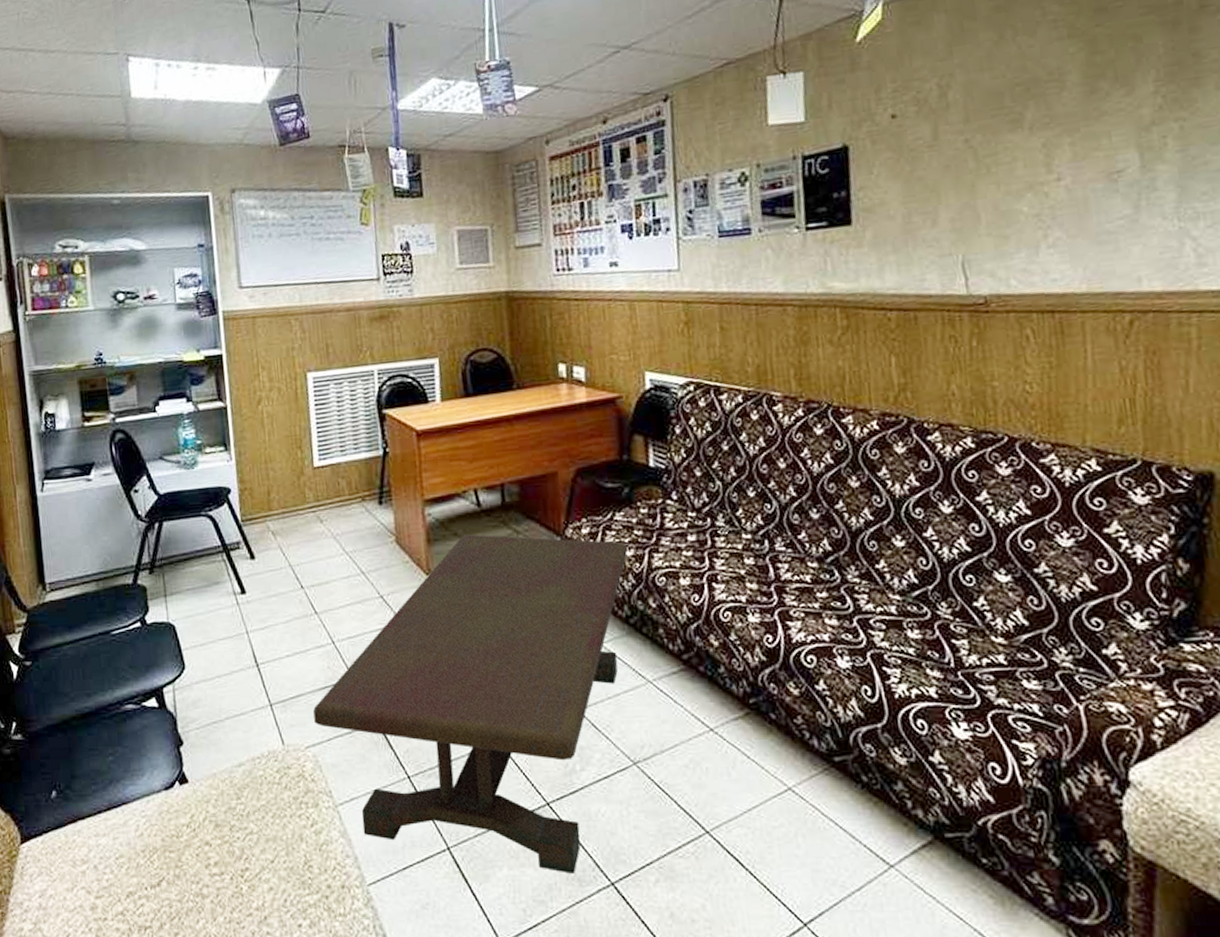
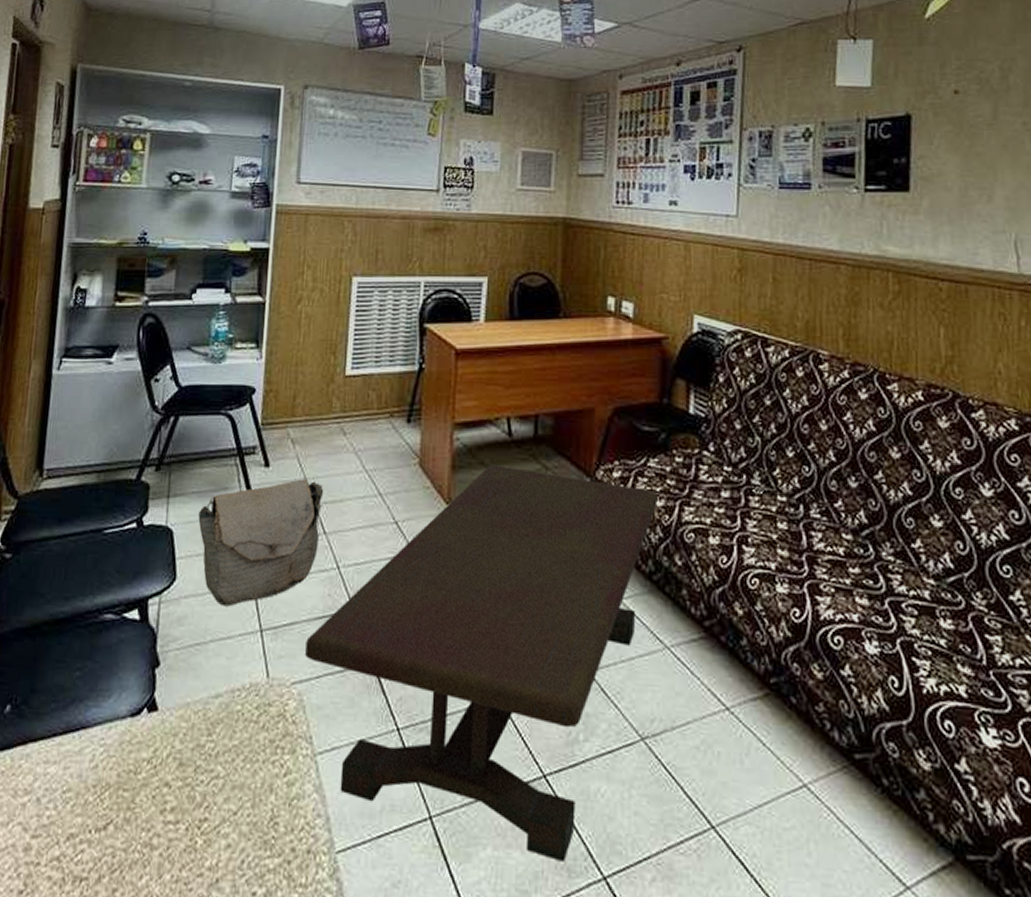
bag: none [196,566,312,688] -> present [198,479,324,607]

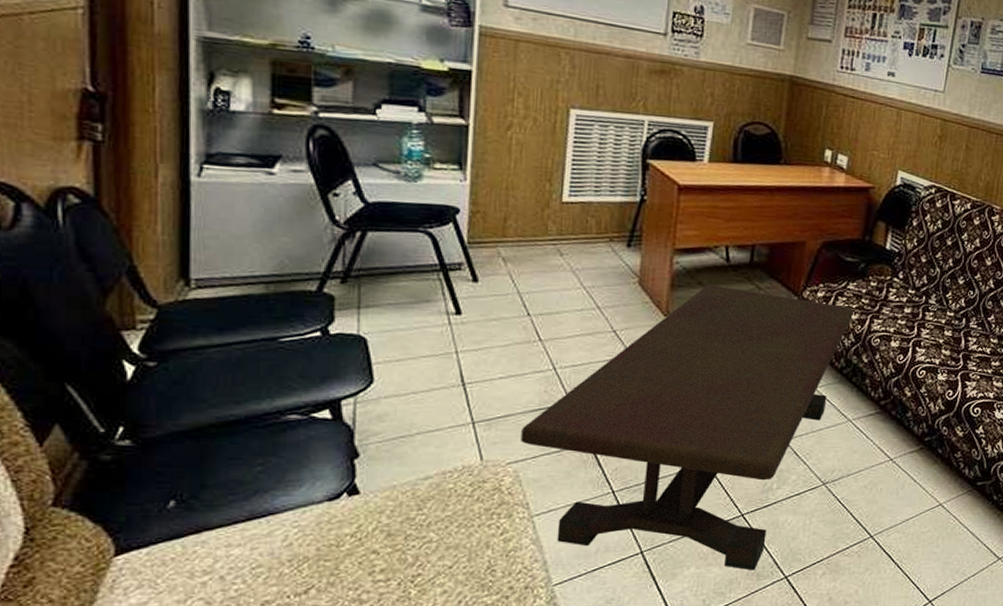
bag: present [198,479,324,607] -> none [397,293,539,404]

